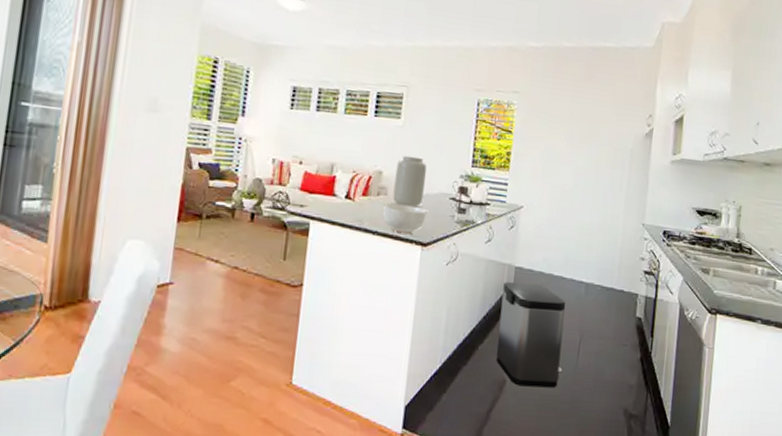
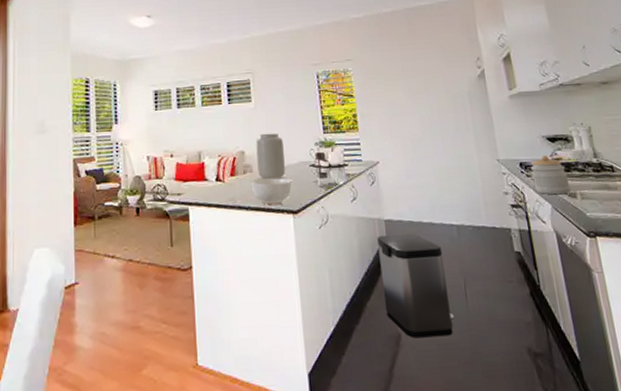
jar: none [671,227,707,269] -> present [530,155,571,195]

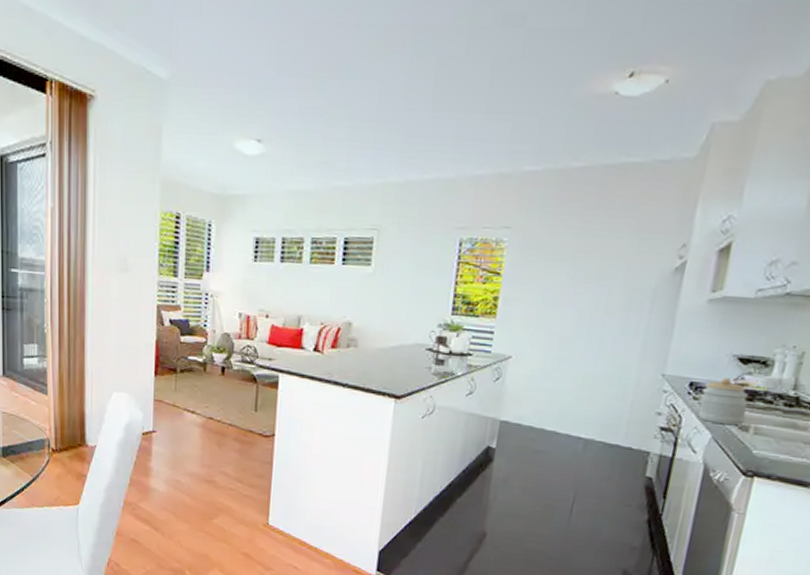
bowl: present [251,177,292,206] -> none [352,355,401,387]
vase: present [256,133,286,180] -> none [363,305,400,359]
pedal bin: present [377,233,455,338] -> none [476,436,560,544]

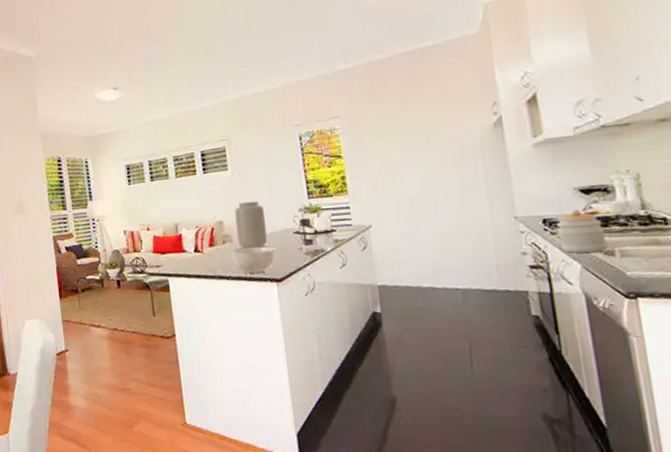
bowl: none [352,355,401,387] -> present [231,246,275,274]
vase: none [363,305,400,359] -> present [234,200,267,249]

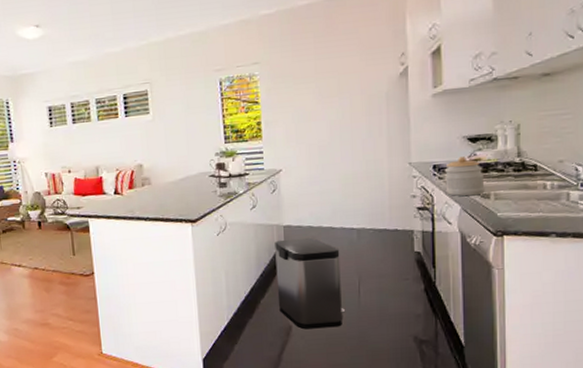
bowl: present [231,246,275,274] -> none [149,189,190,216]
vase: present [234,200,267,249] -> none [154,144,184,192]
pedal bin: none [369,298,458,403] -> present [275,237,346,330]

